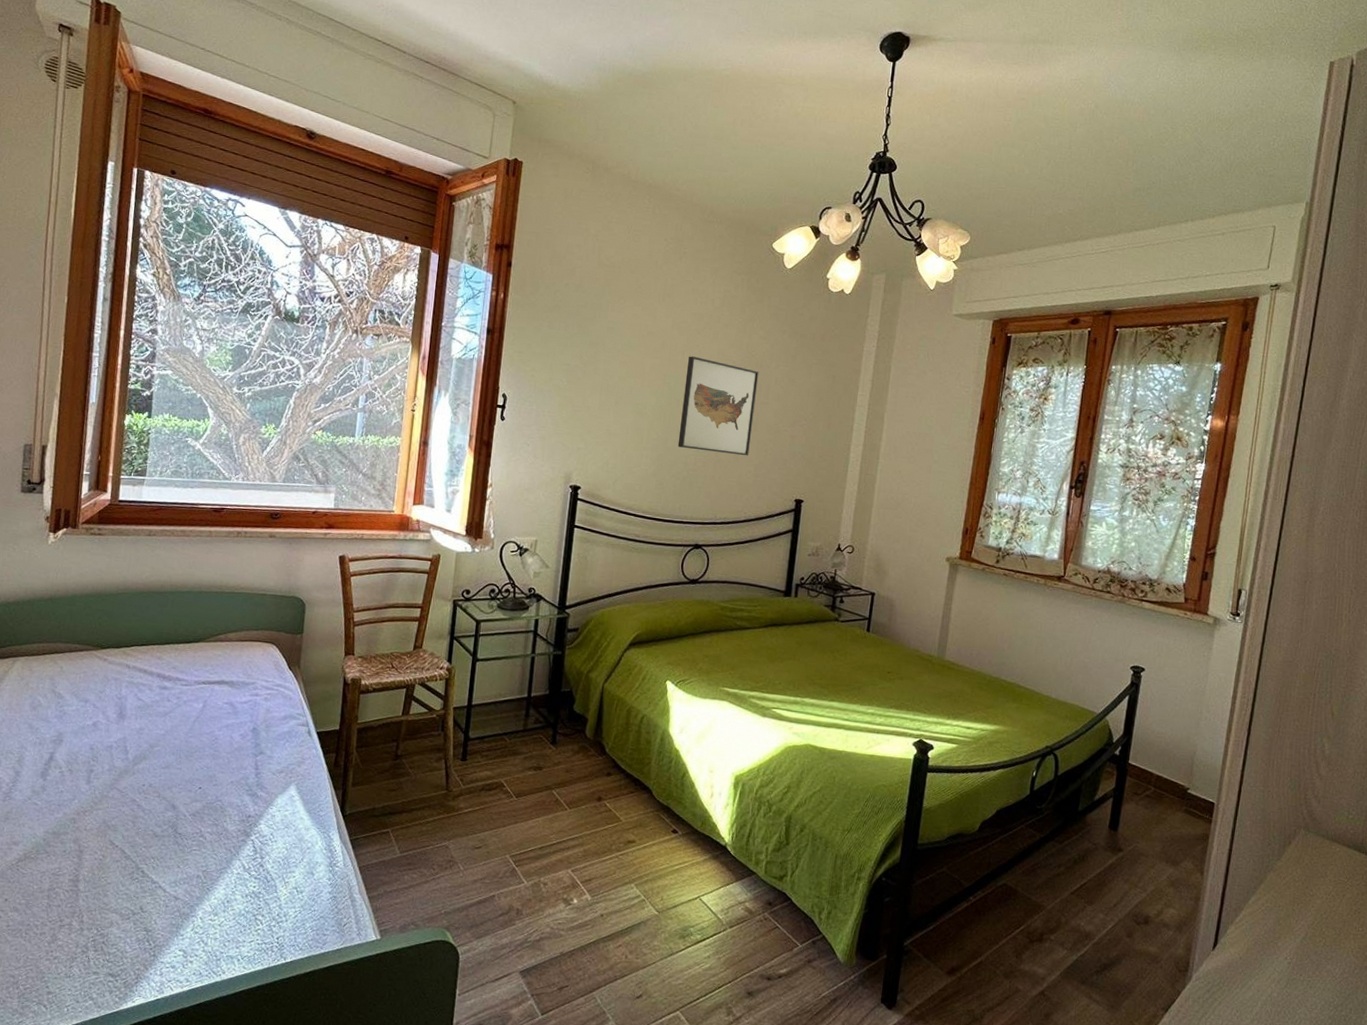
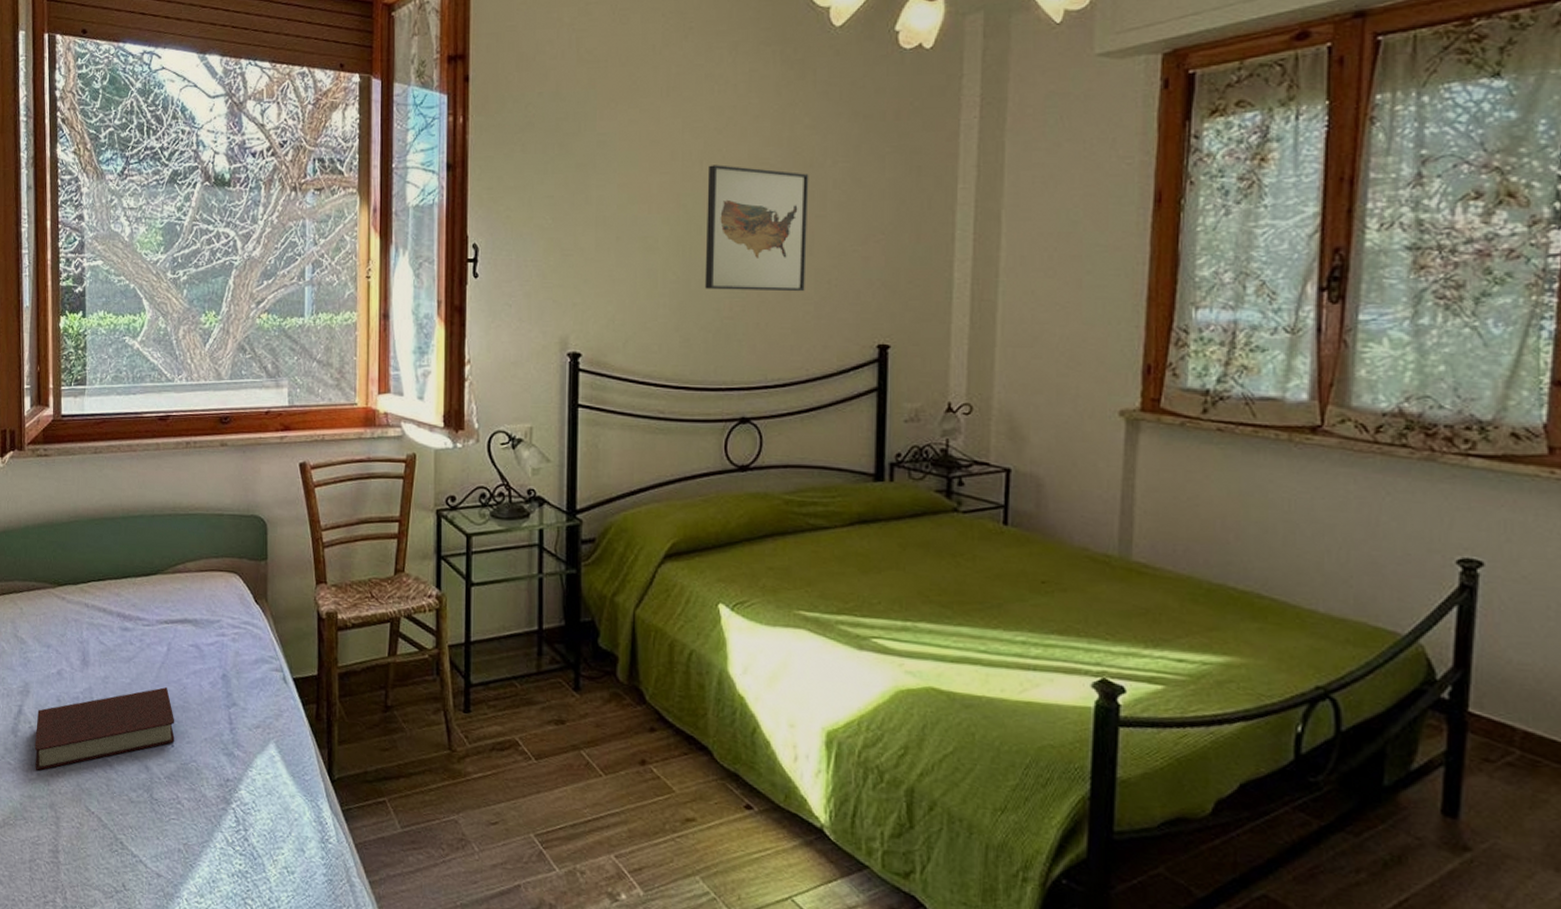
book: none [62,738,205,810] -> present [34,687,175,771]

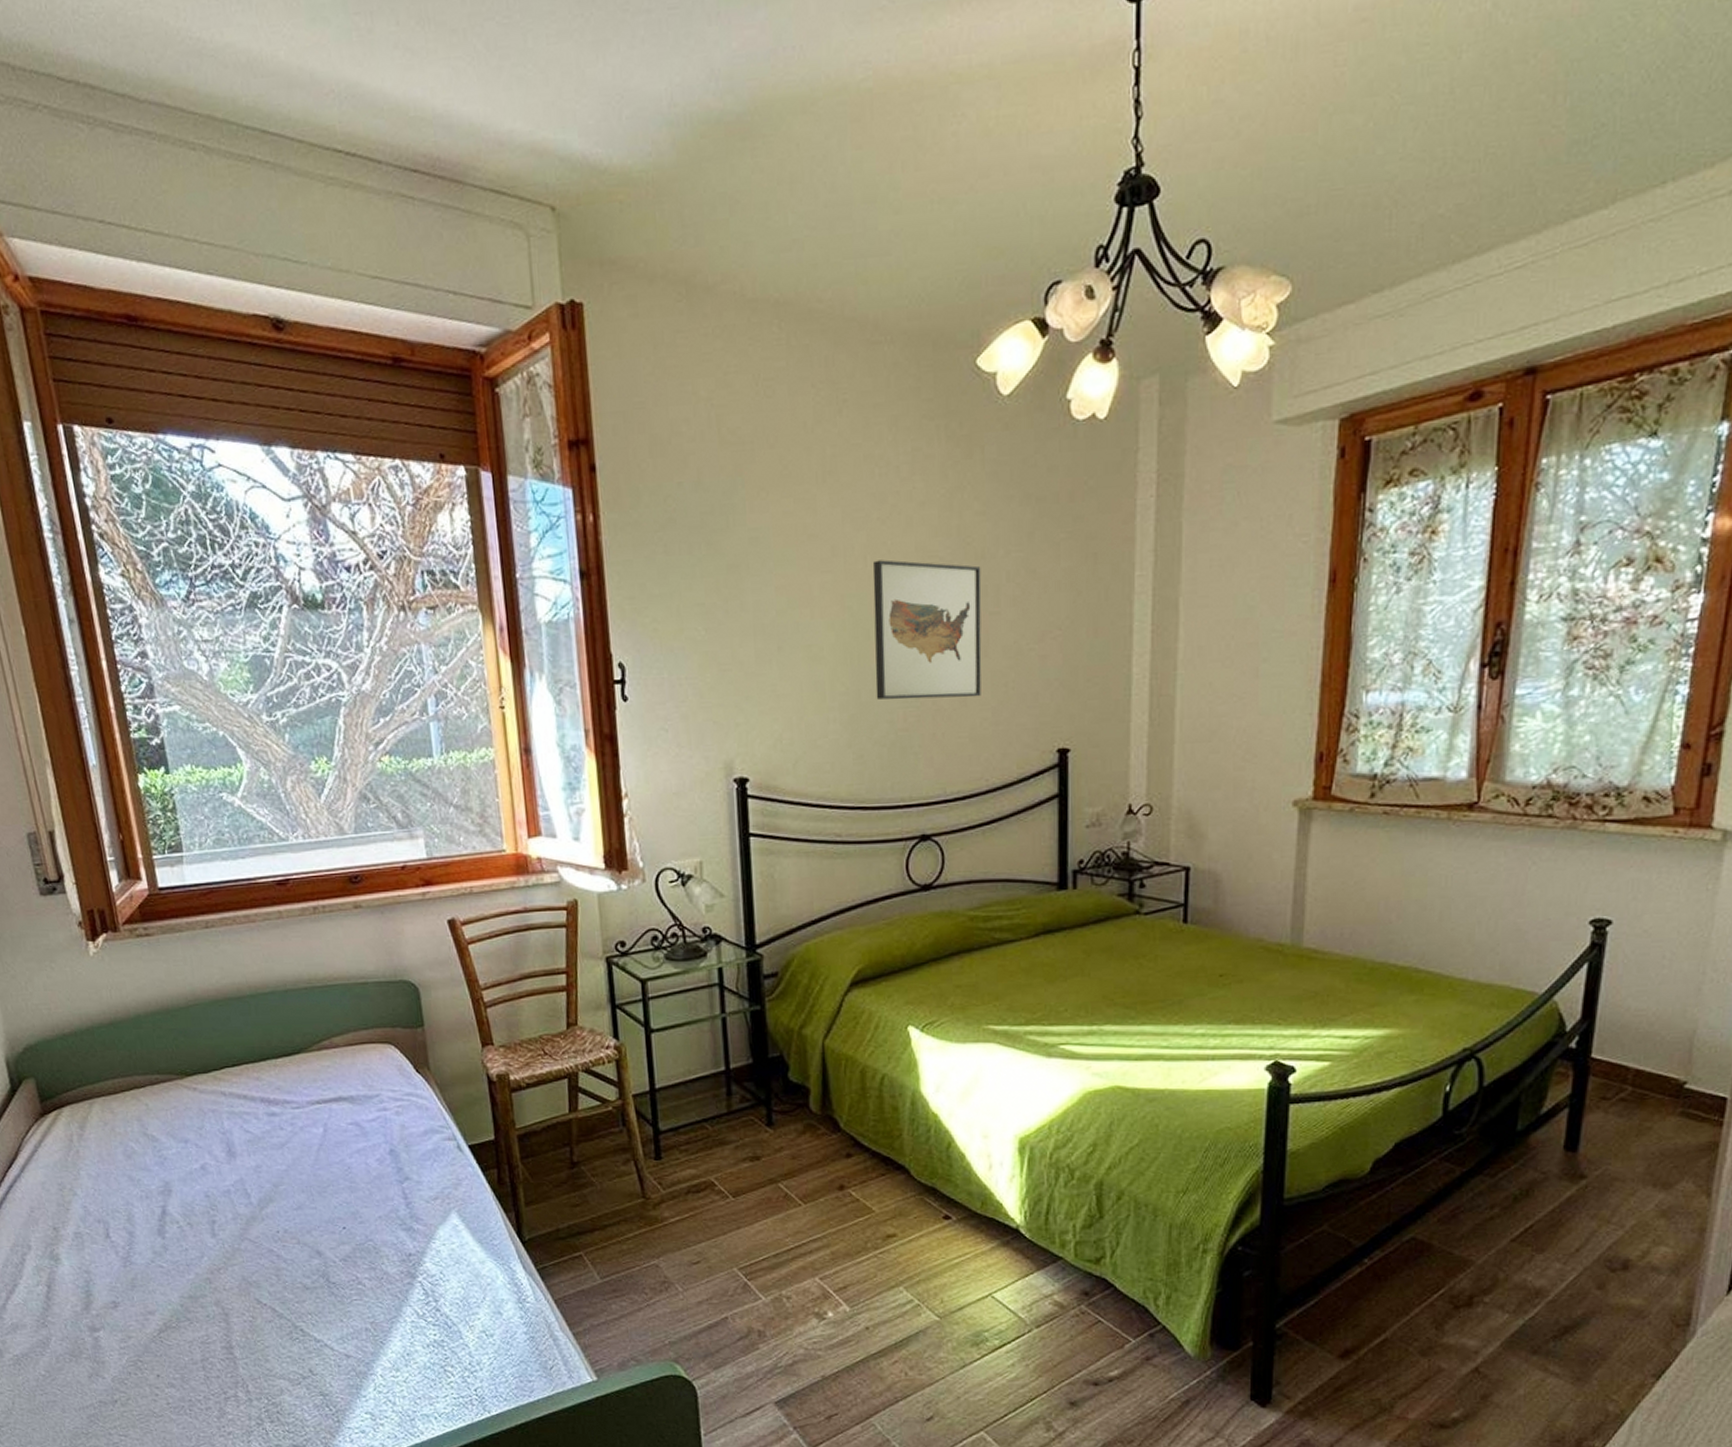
book: present [34,687,175,771] -> none [184,1170,346,1270]

